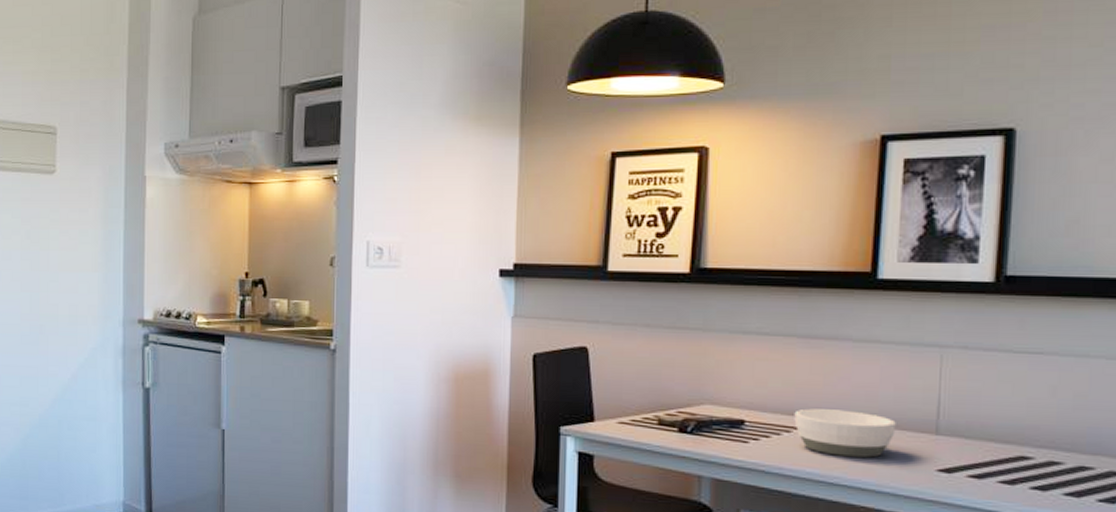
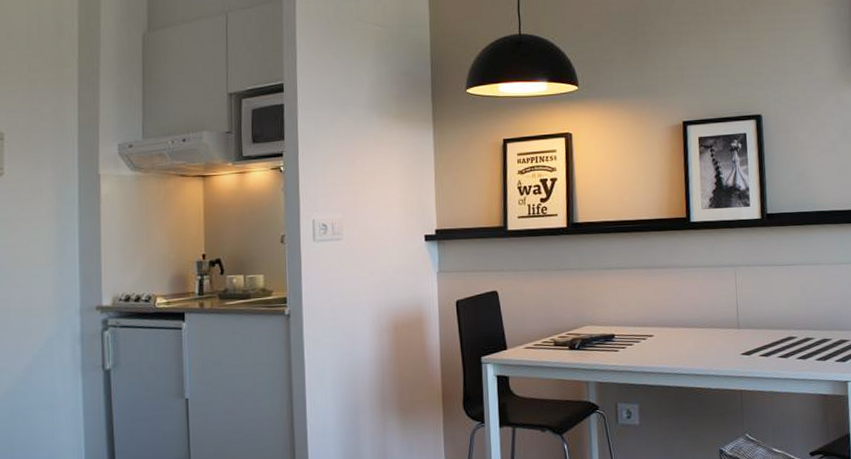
bowl: present [794,408,896,458] -> none [647,318,713,353]

